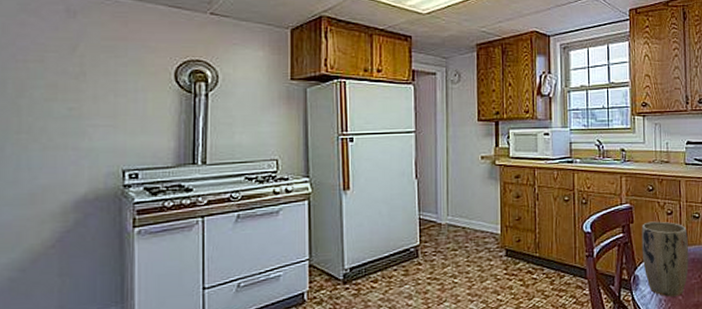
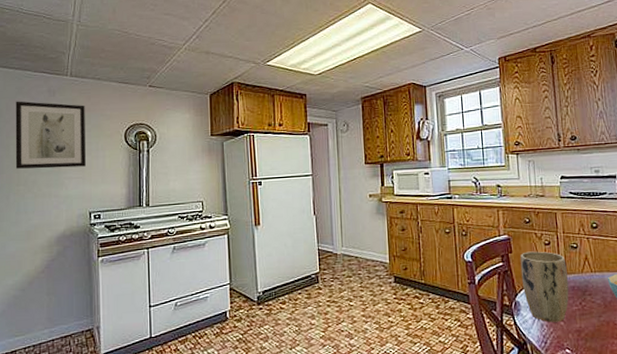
wall art: none [14,21,120,112] -> present [15,101,86,169]

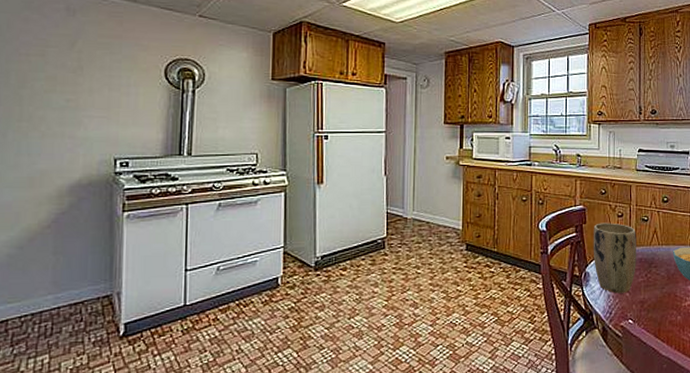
wall art: present [15,101,86,169] -> none [17,17,115,104]

